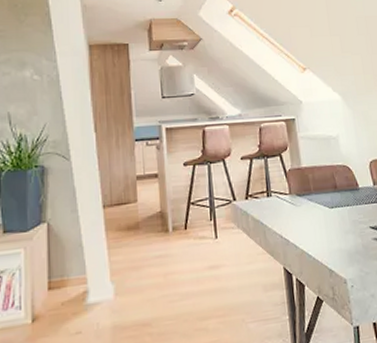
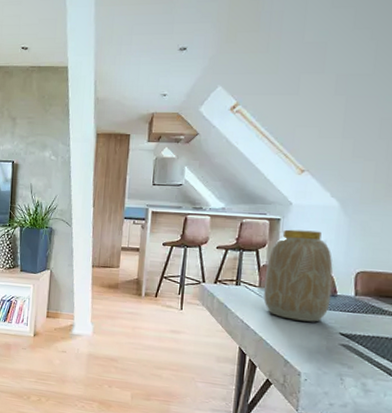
vase: none [292,126,356,224] -> present [263,229,333,322]

